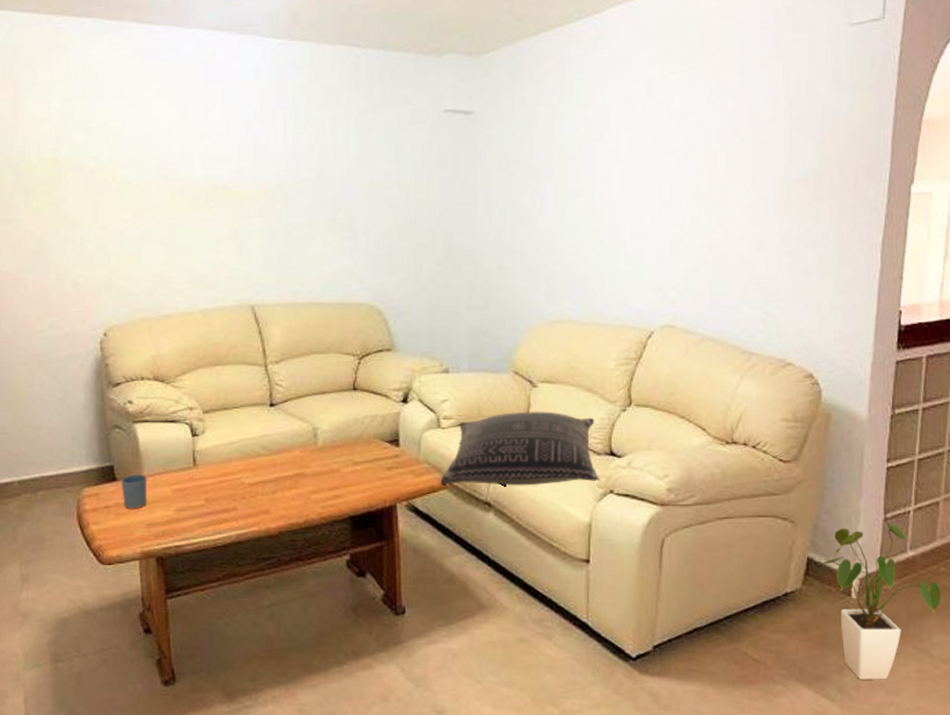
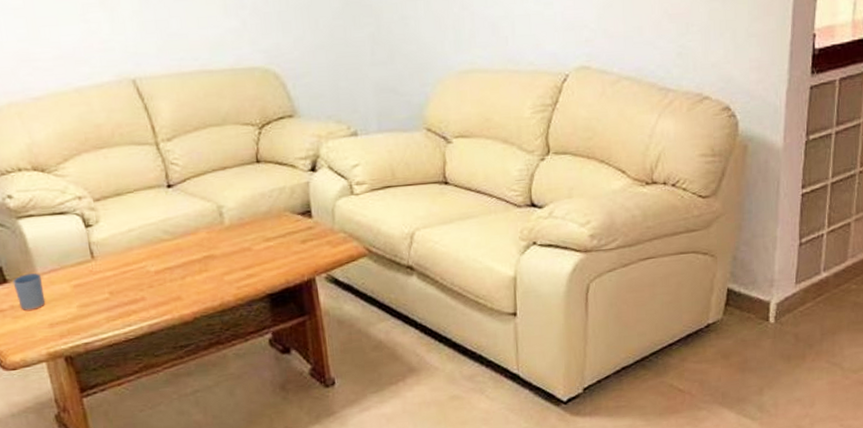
pillow: present [440,411,599,486] -> none [359,167,521,252]
house plant: present [818,520,941,680] -> none [738,245,852,397]

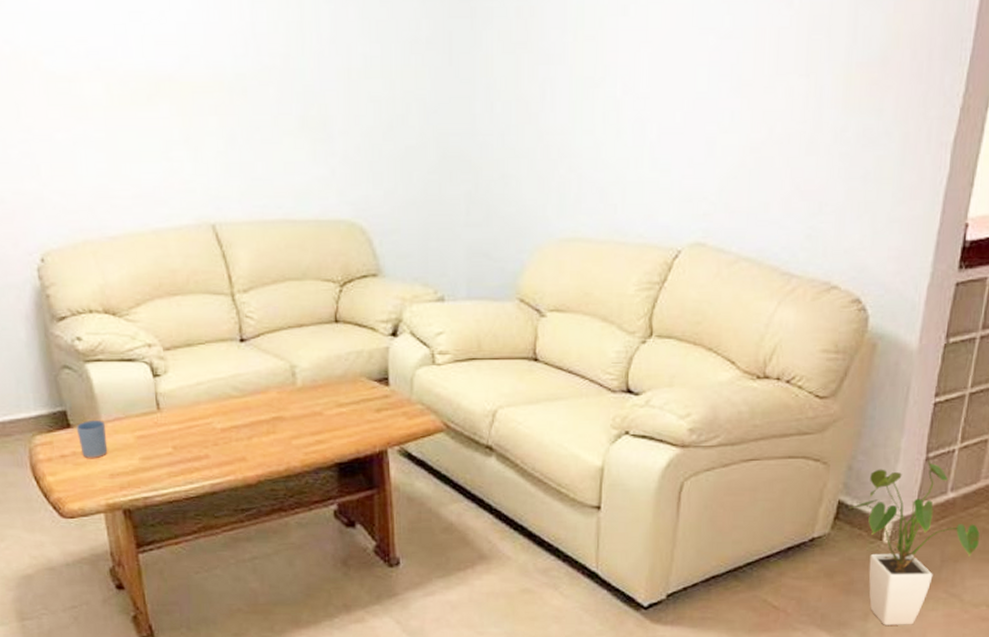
house plant: none [738,245,852,397] -> present [850,459,980,625]

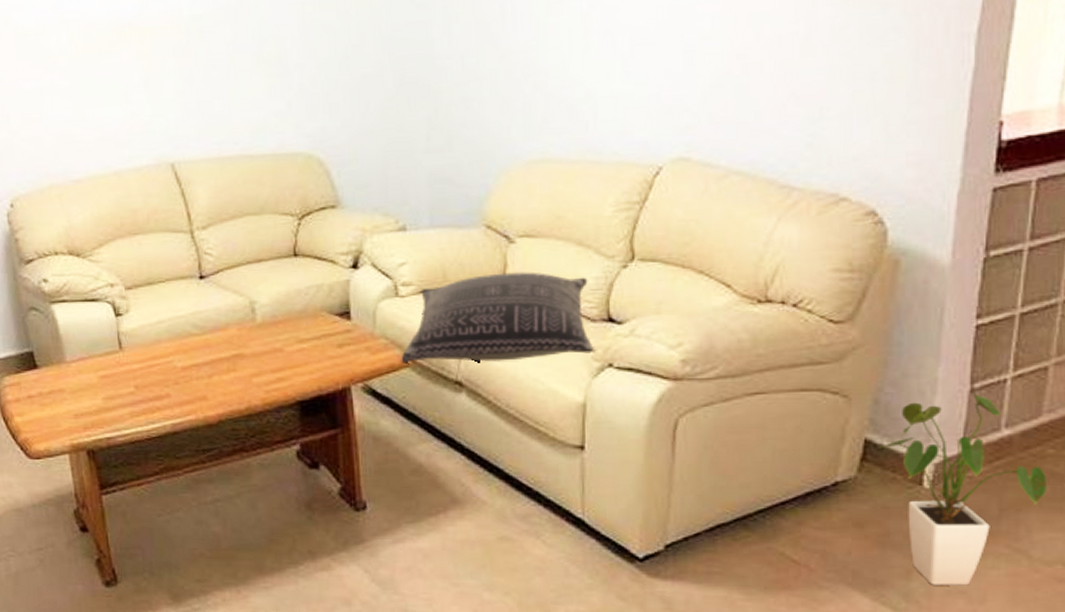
mug: present [76,420,108,458] -> none [42,361,72,398]
pillow: none [436,344,613,428] -> present [401,272,594,362]

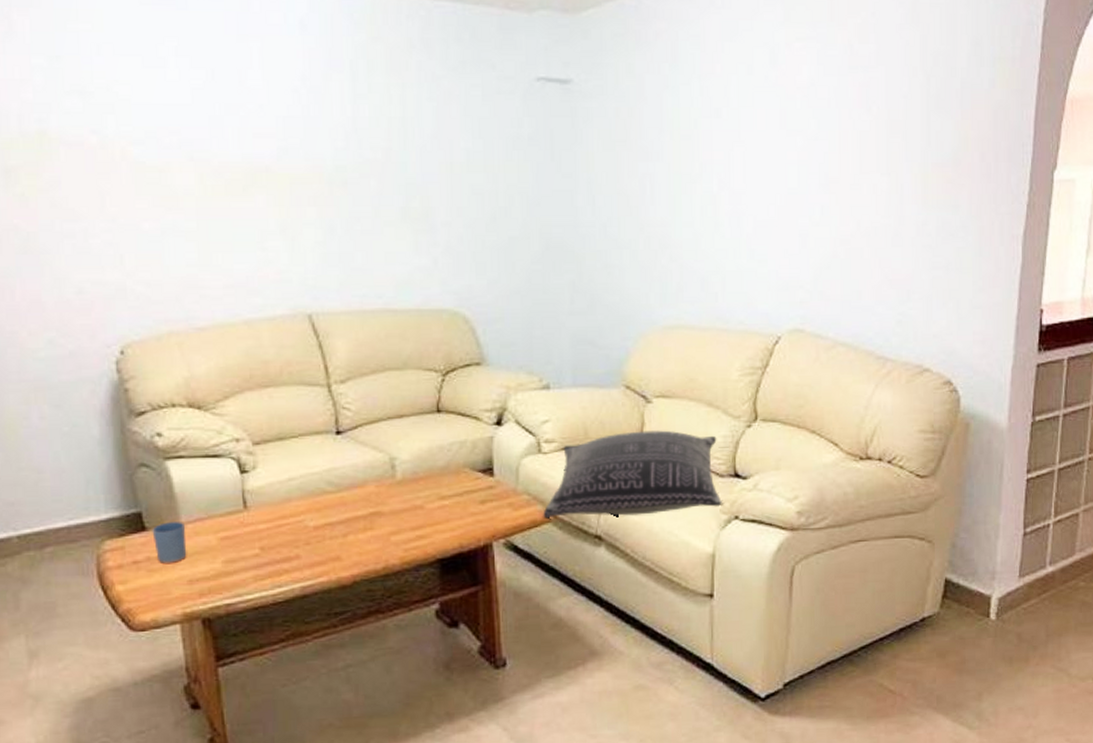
mug: none [42,361,72,398] -> present [152,522,187,563]
house plant: present [879,391,1046,586] -> none [956,534,1080,704]

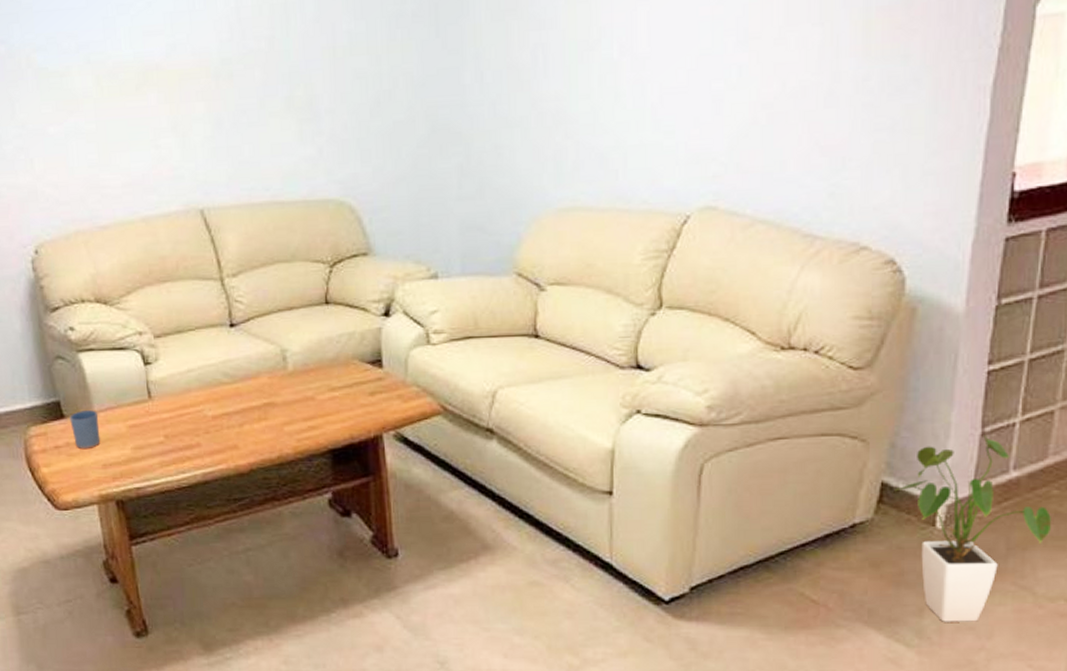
pillow: present [543,430,722,518] -> none [432,319,622,410]
house plant: none [956,534,1080,704] -> present [895,434,1051,622]

